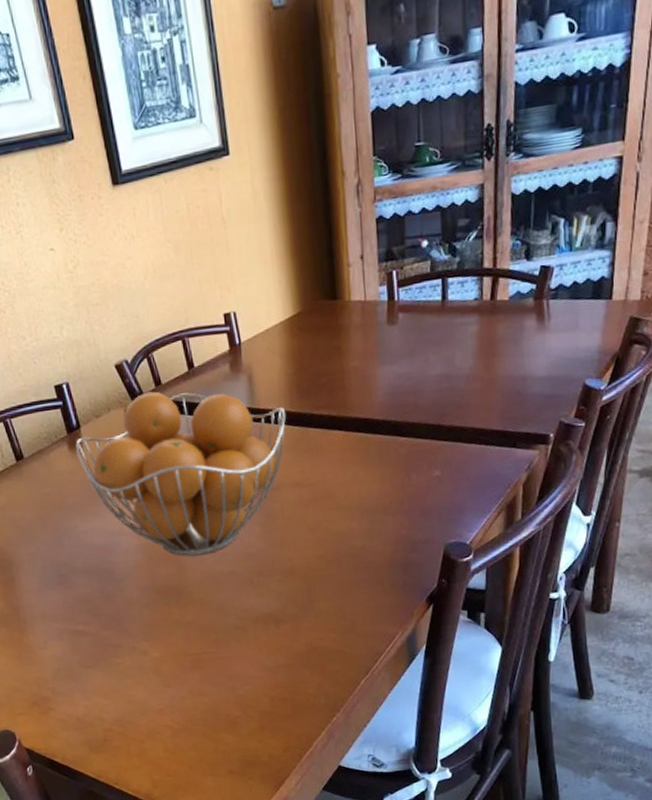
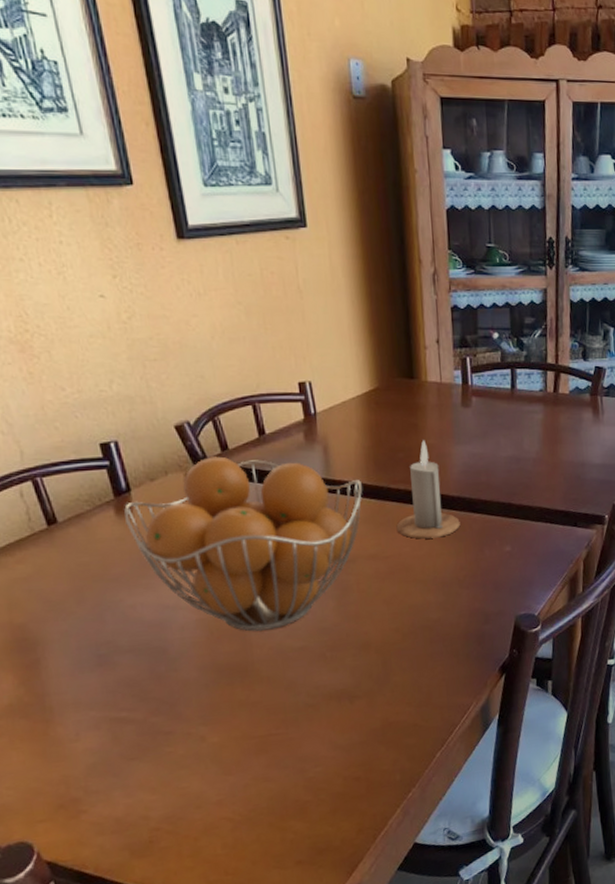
candle: none [319,363,386,465] -> present [396,440,460,539]

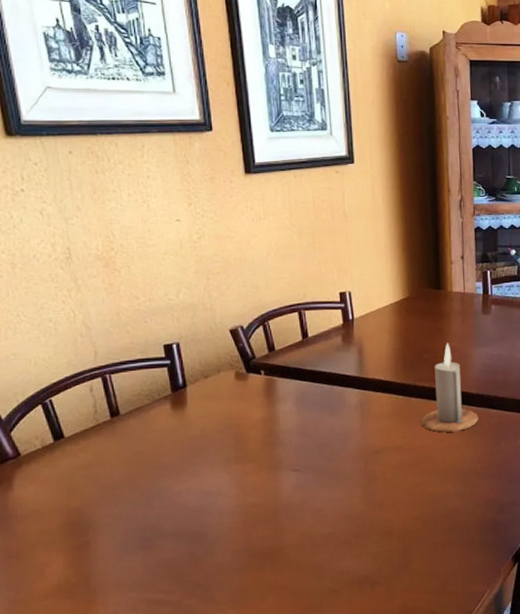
fruit basket: present [124,456,363,632] -> none [179,356,392,518]

